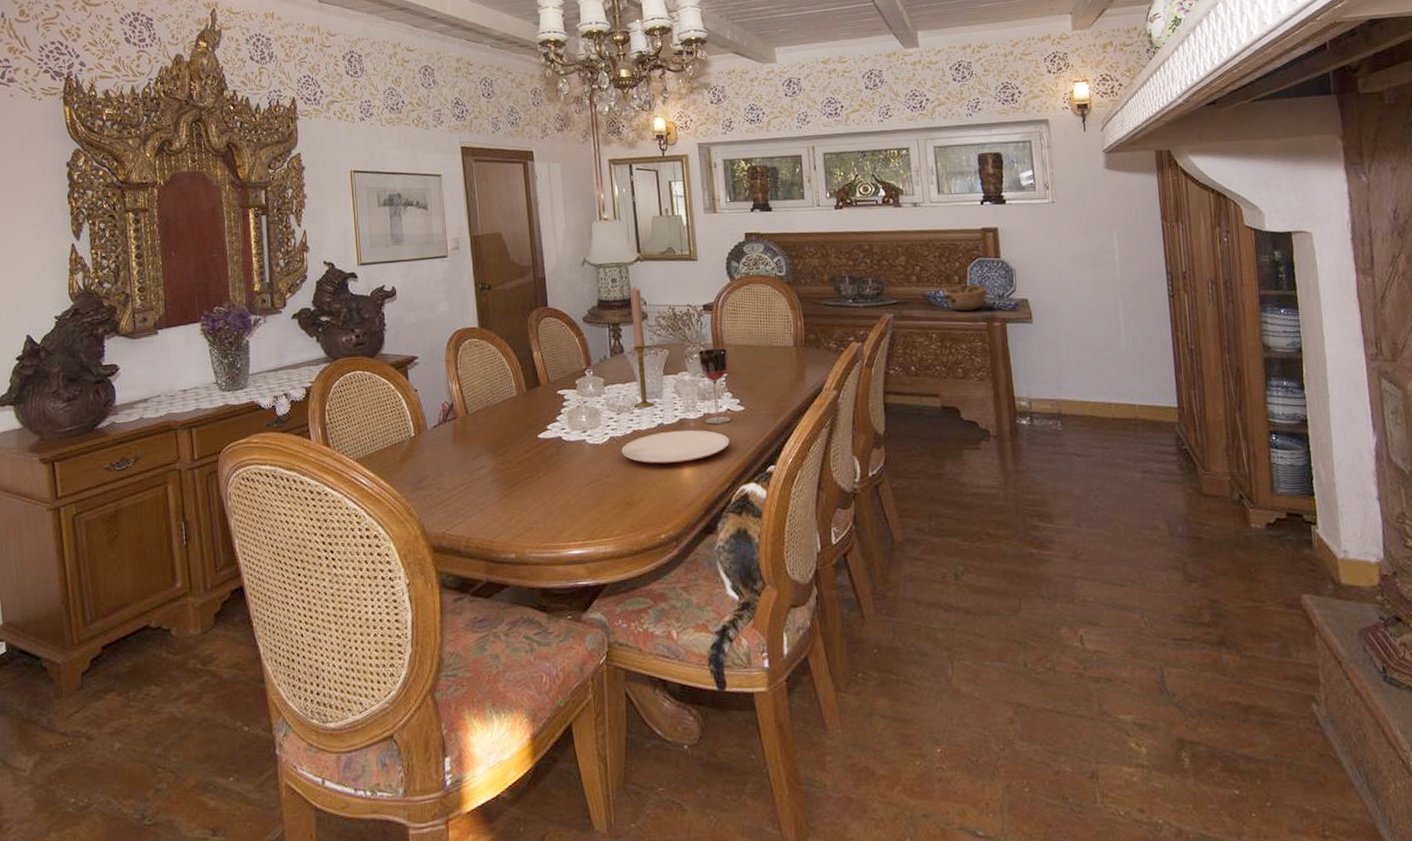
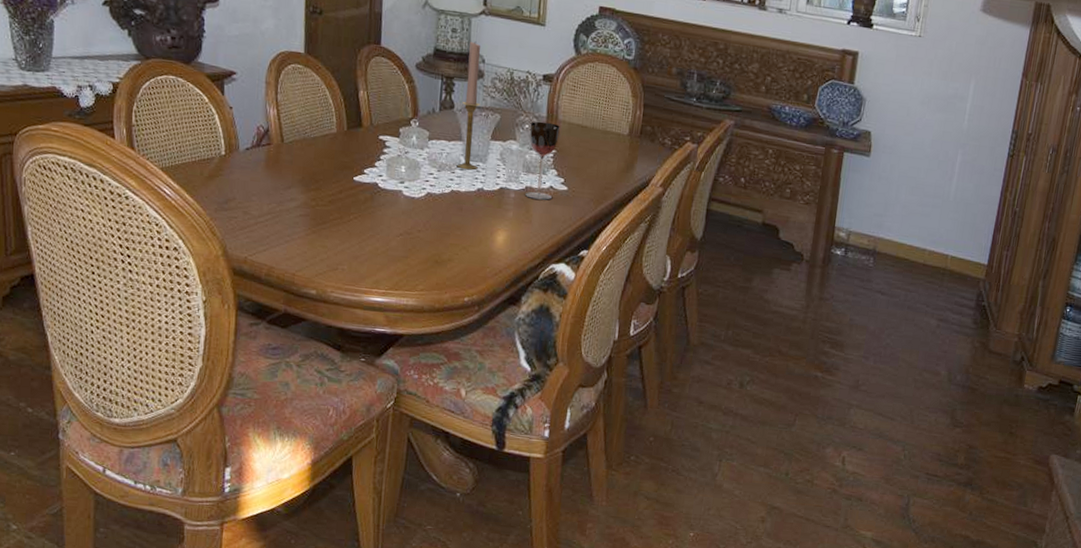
plate: present [622,430,729,464] -> none [437,197,547,231]
decorative bowl: present [943,284,988,311] -> none [788,104,833,133]

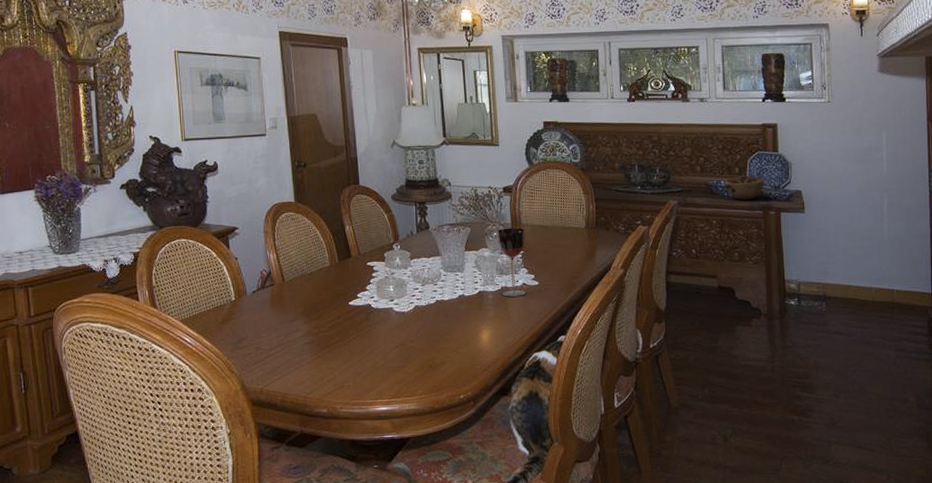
candlestick: present [456,41,480,171] -> none [435,168,457,281]
decorative bowl: none [788,104,833,133] -> present [724,175,765,200]

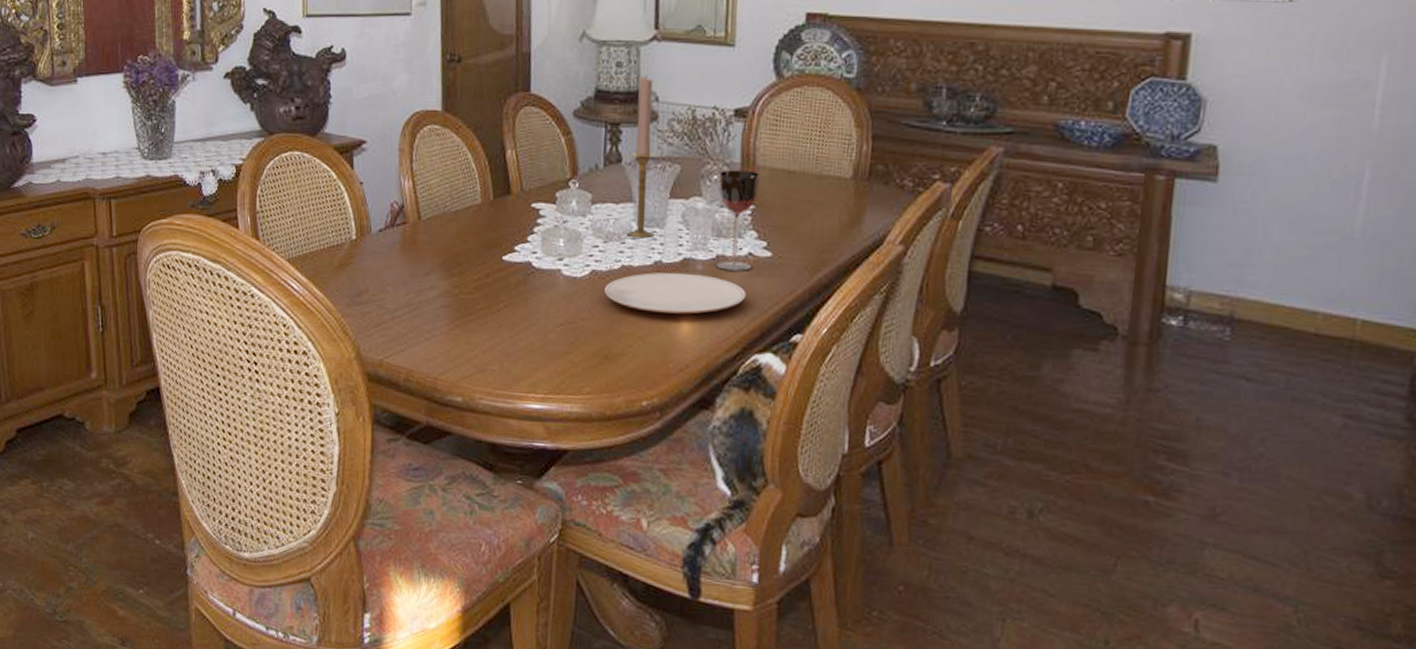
plate: none [426,301,524,331] -> present [605,272,746,314]
candlestick: none [435,168,457,281] -> present [627,75,654,239]
decorative bowl: present [724,175,765,200] -> none [1085,115,1155,154]

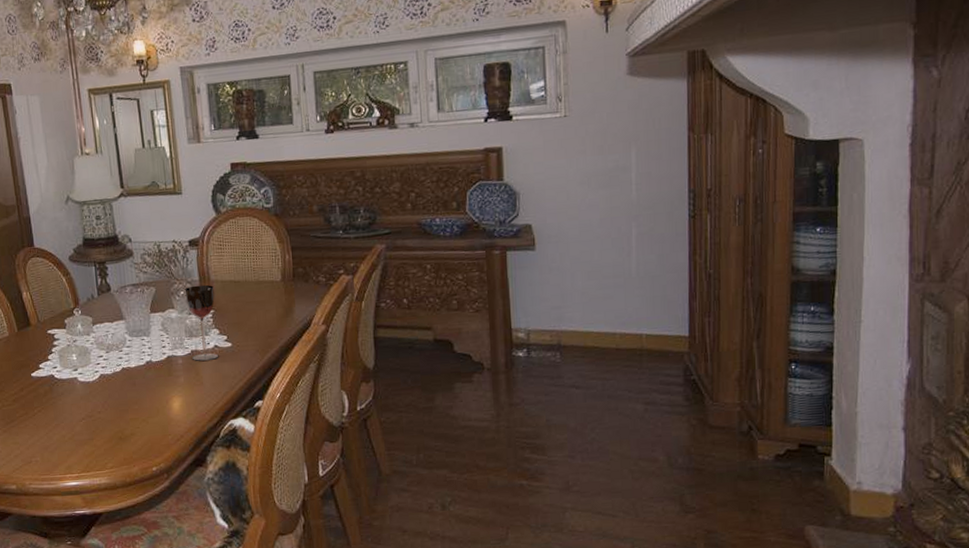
plate: present [605,272,746,314] -> none [112,366,217,400]
candlestick: present [627,75,654,239] -> none [114,223,143,347]

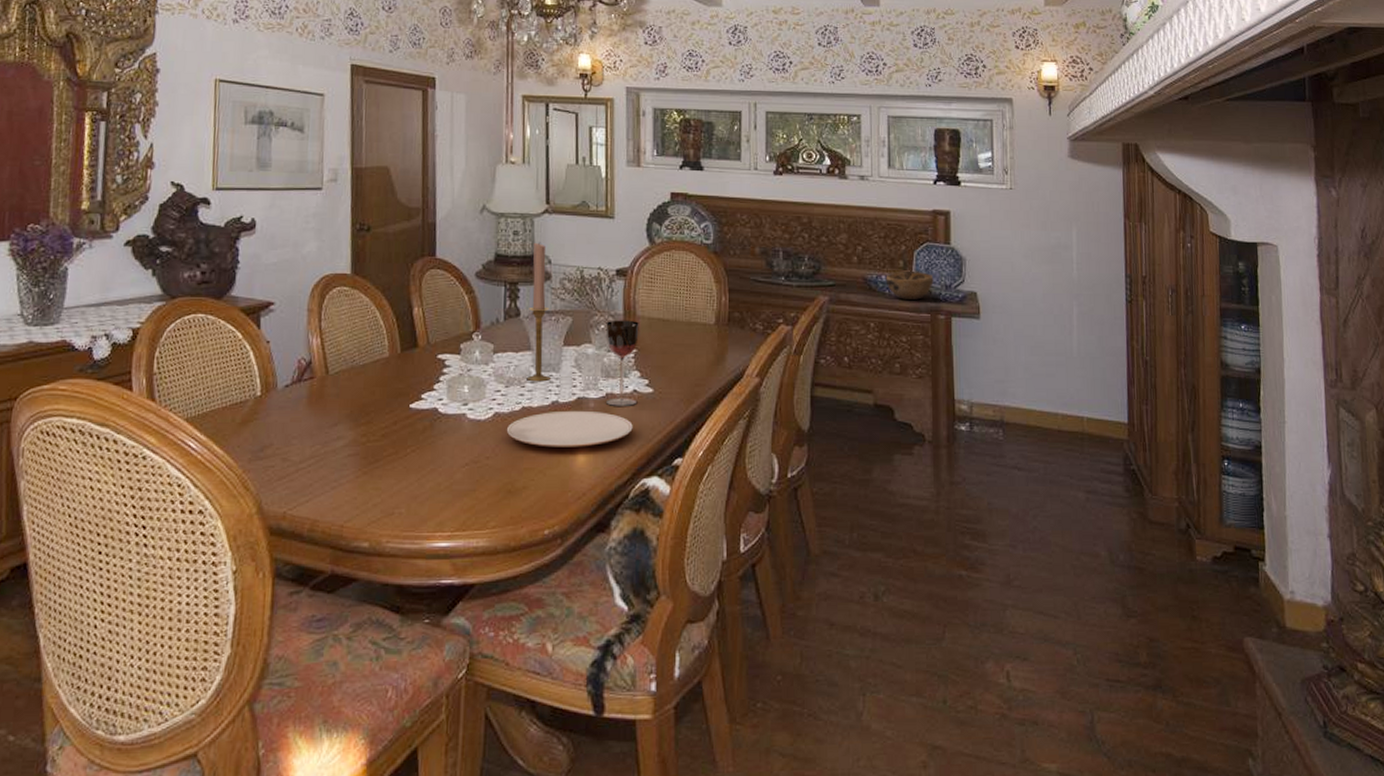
plate: none [112,366,217,400] -> present [507,410,633,447]
candlestick: none [114,223,143,347] -> present [526,242,551,382]
decorative bowl: none [439,210,488,240] -> present [885,270,934,300]

